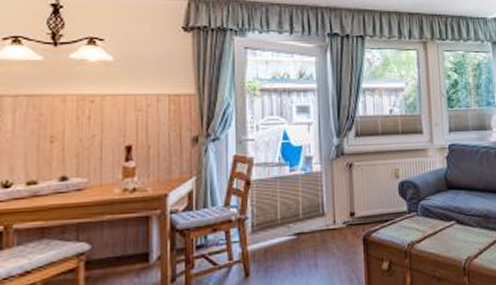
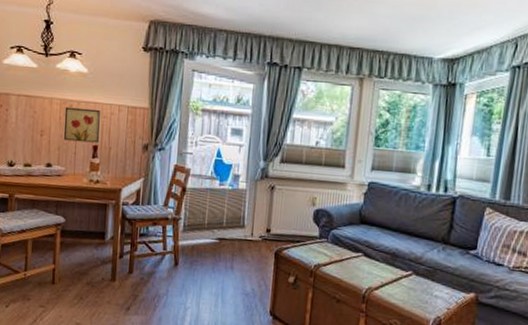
wall art: none [83,102,134,145] -> present [63,107,100,143]

